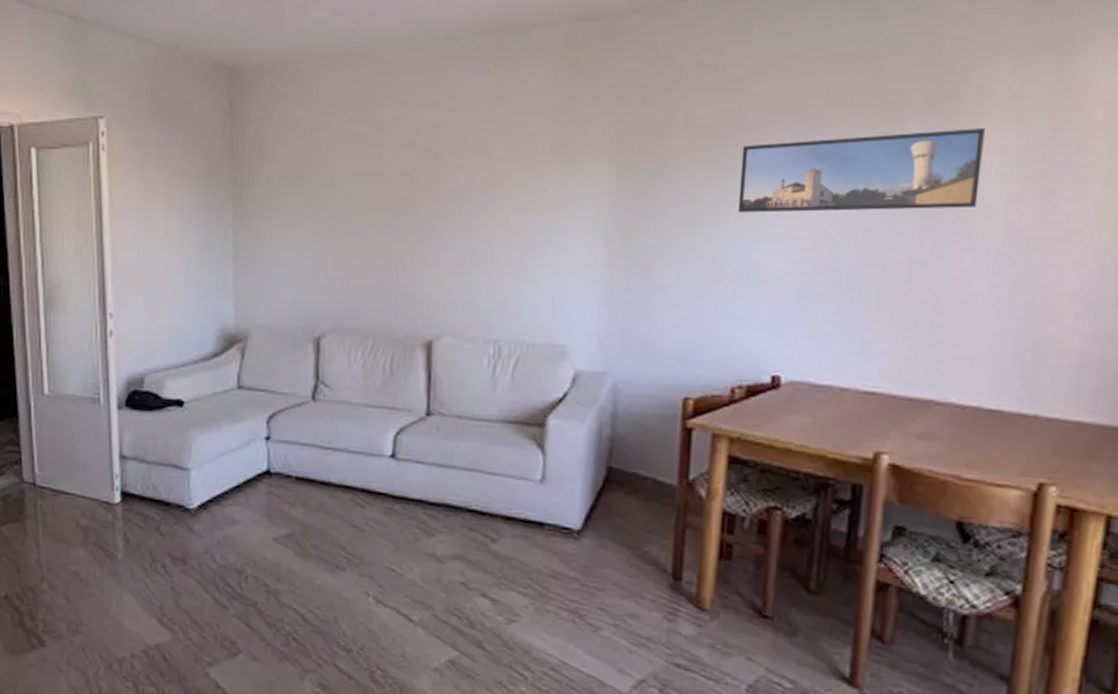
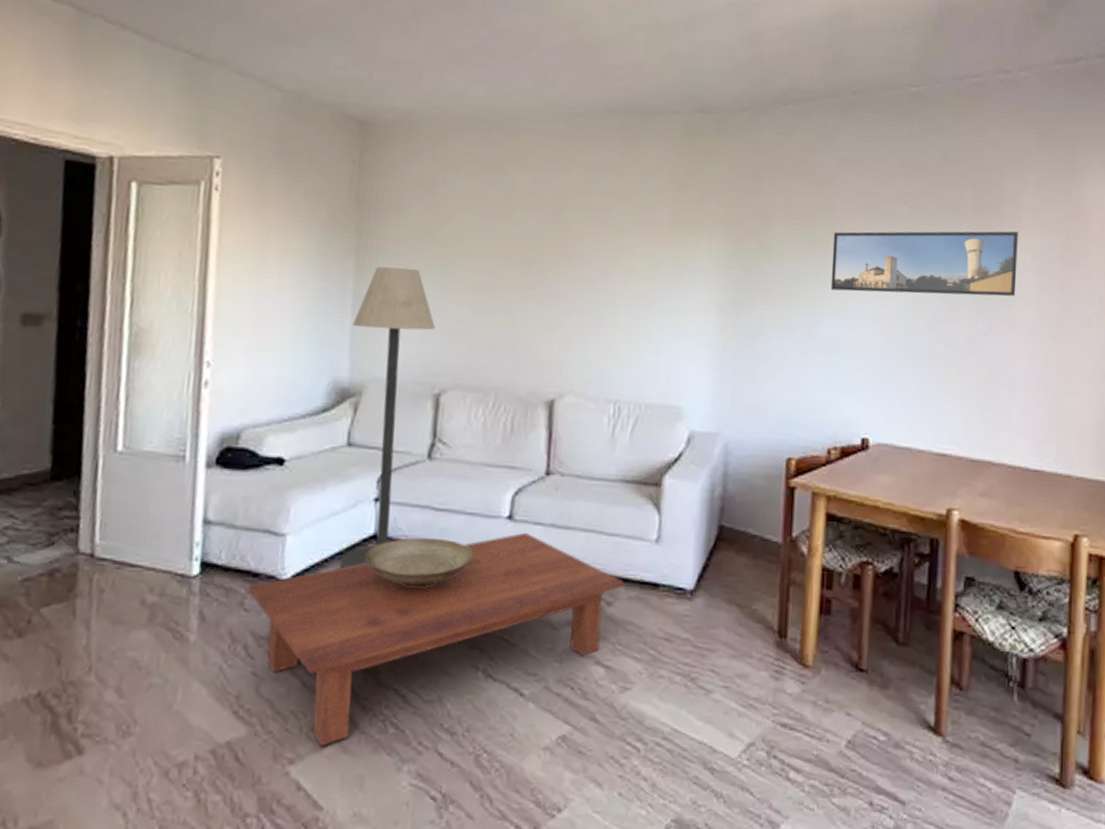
coffee table: none [162,470,508,653] -> present [247,532,624,746]
floor lamp: none [234,215,313,501] -> present [339,267,436,569]
decorative bowl: none [261,473,360,520] -> present [365,537,474,588]

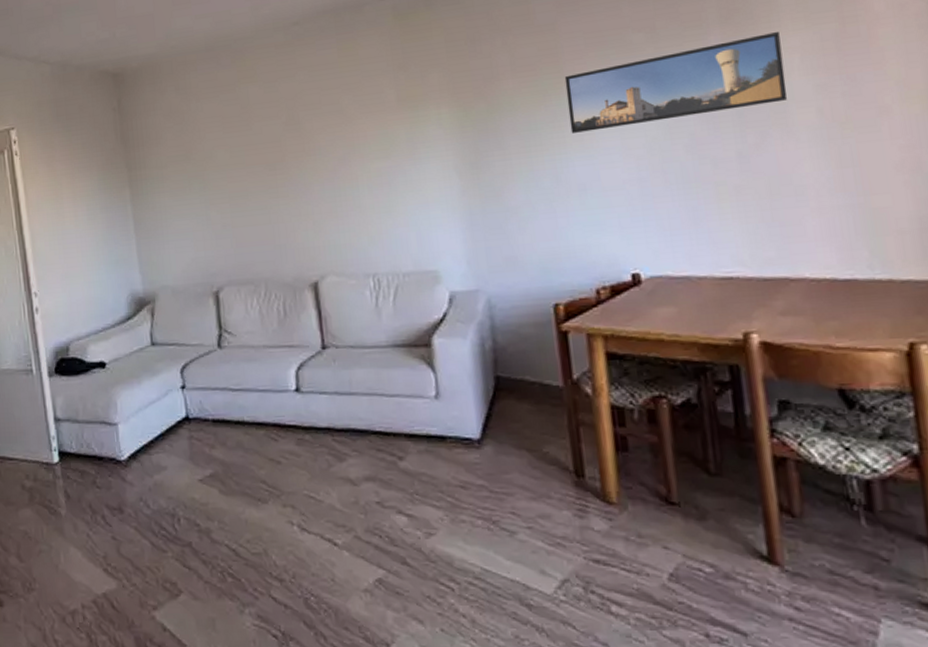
coffee table: present [247,532,624,746] -> none [96,401,412,594]
floor lamp: present [339,267,436,569] -> none [137,189,205,448]
decorative bowl: present [365,537,474,588] -> none [182,415,272,458]

